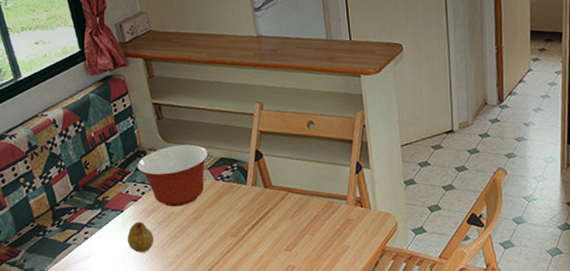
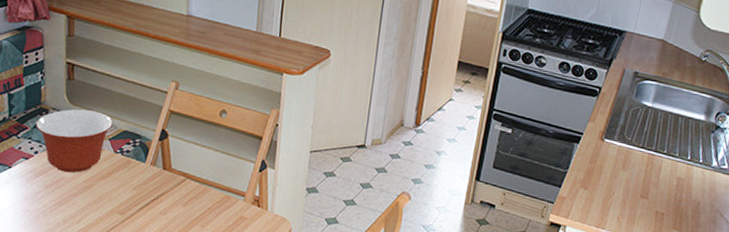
fruit: present [127,221,154,253] -> none [9,181,38,214]

